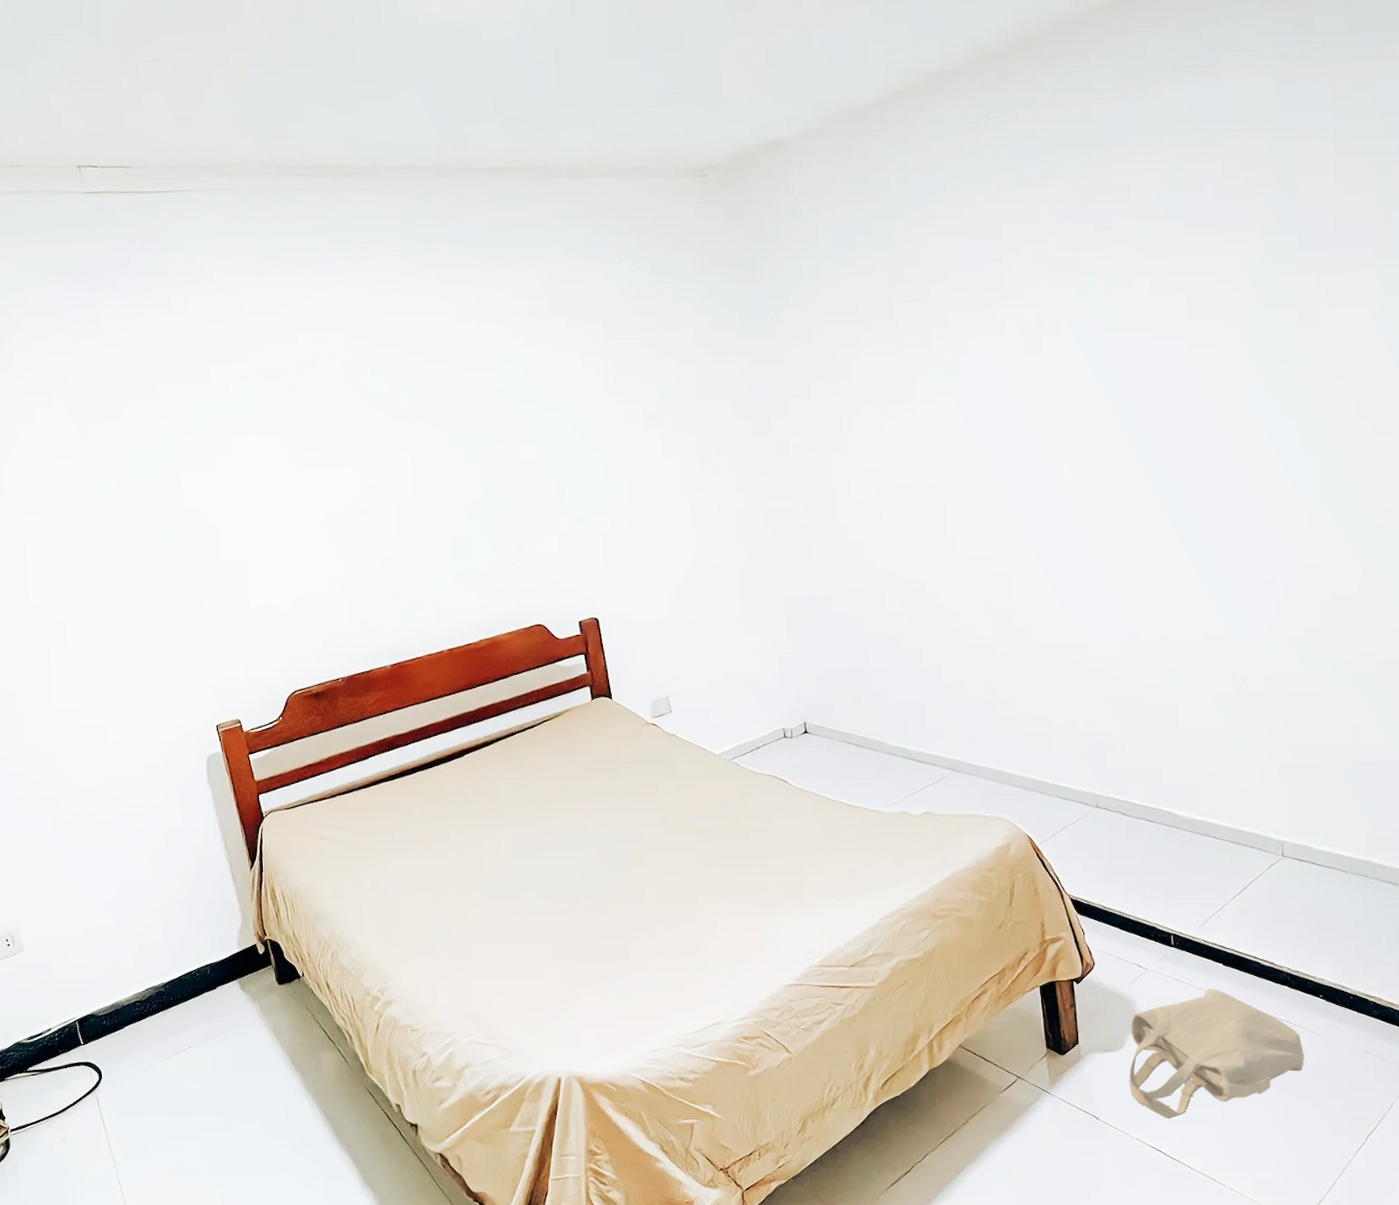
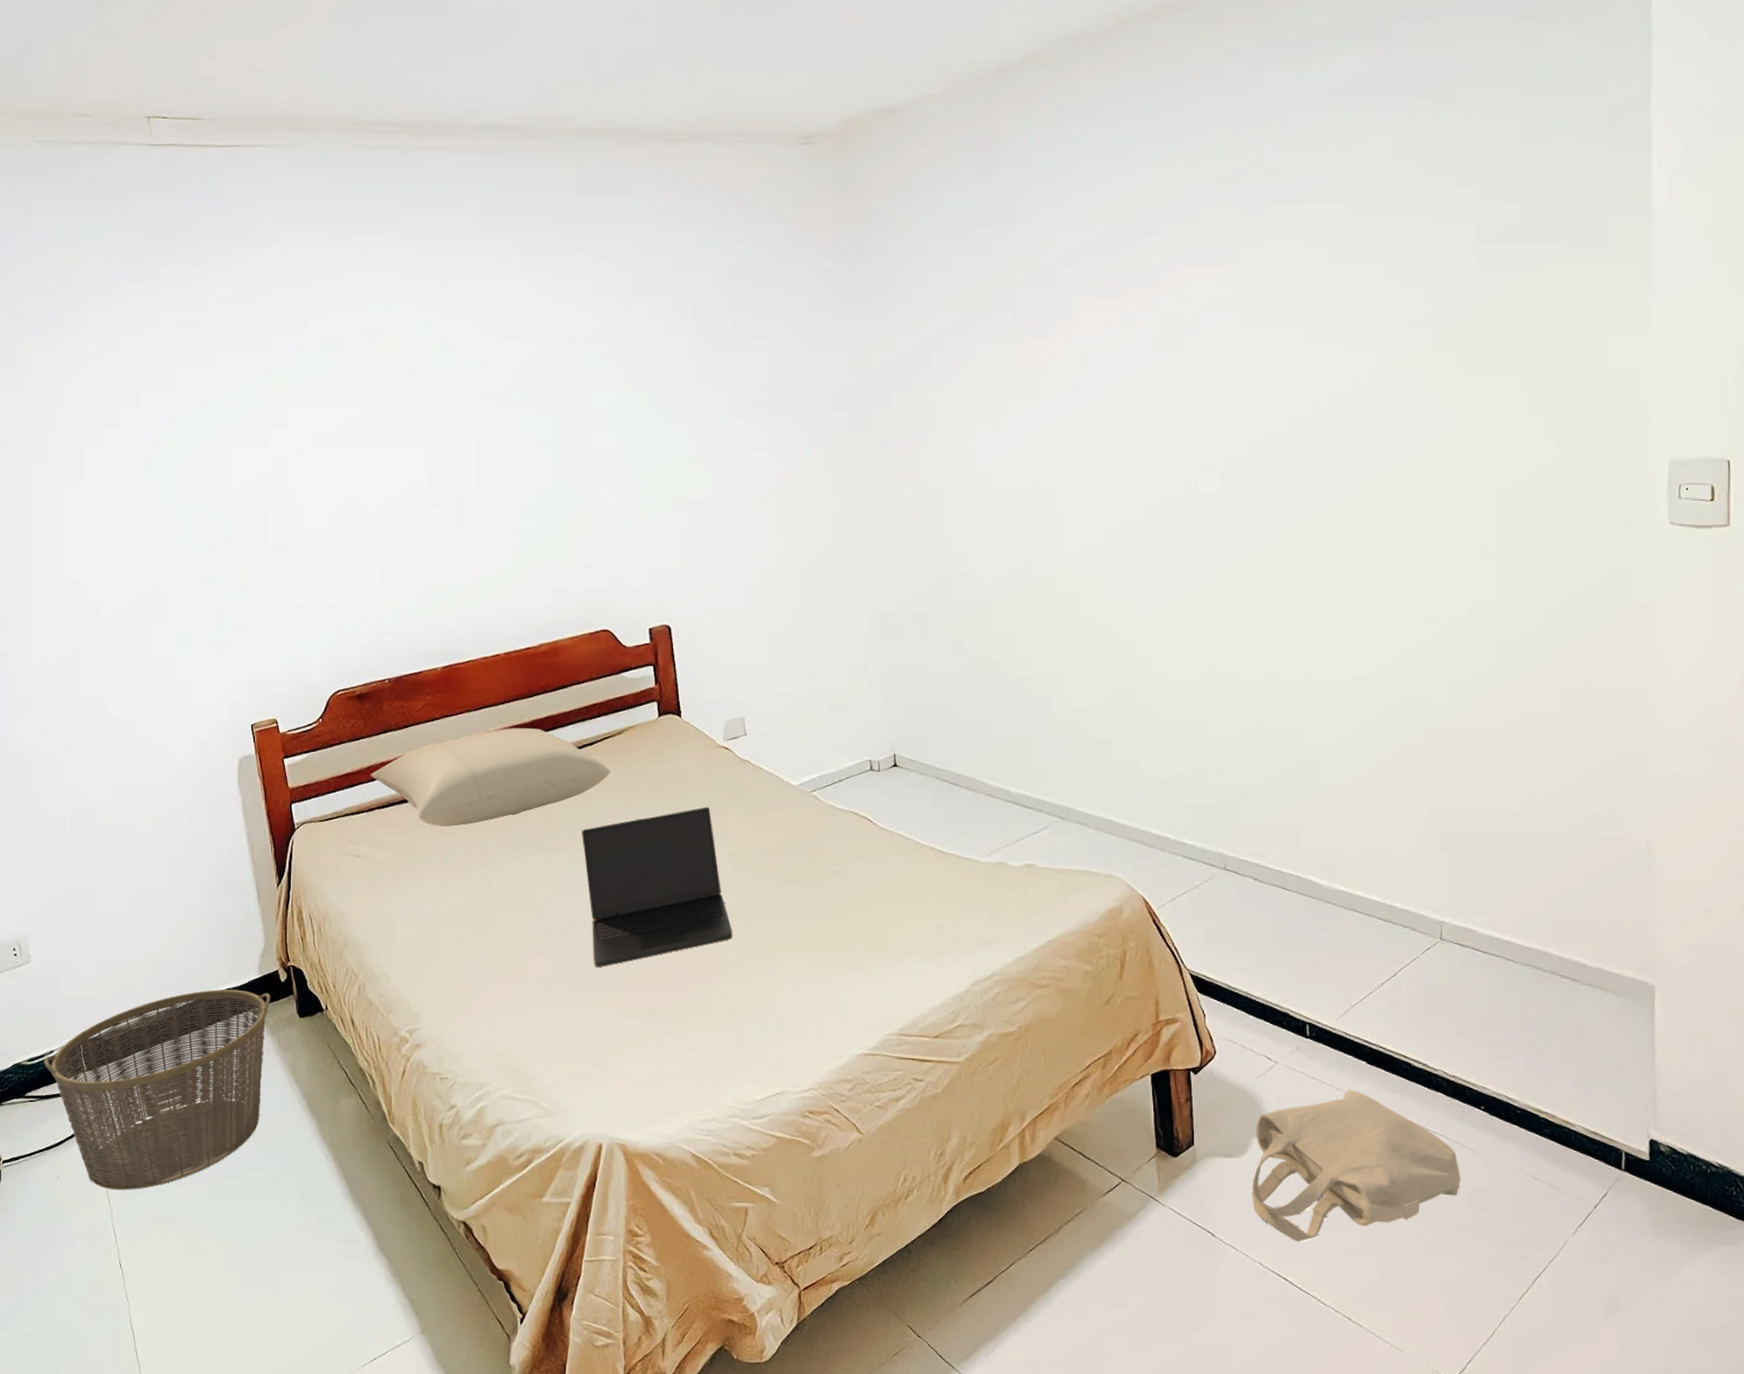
basket: none [42,963,251,1148] -> present [43,989,271,1190]
pillow: none [330,716,551,808] -> present [370,728,611,827]
laptop: none [527,777,669,924] -> present [582,806,733,967]

